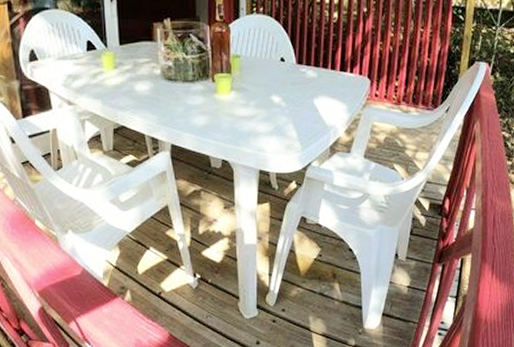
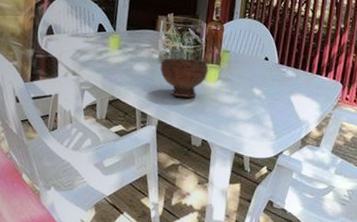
bowl: none [164,70,219,115] -> present [160,57,209,98]

